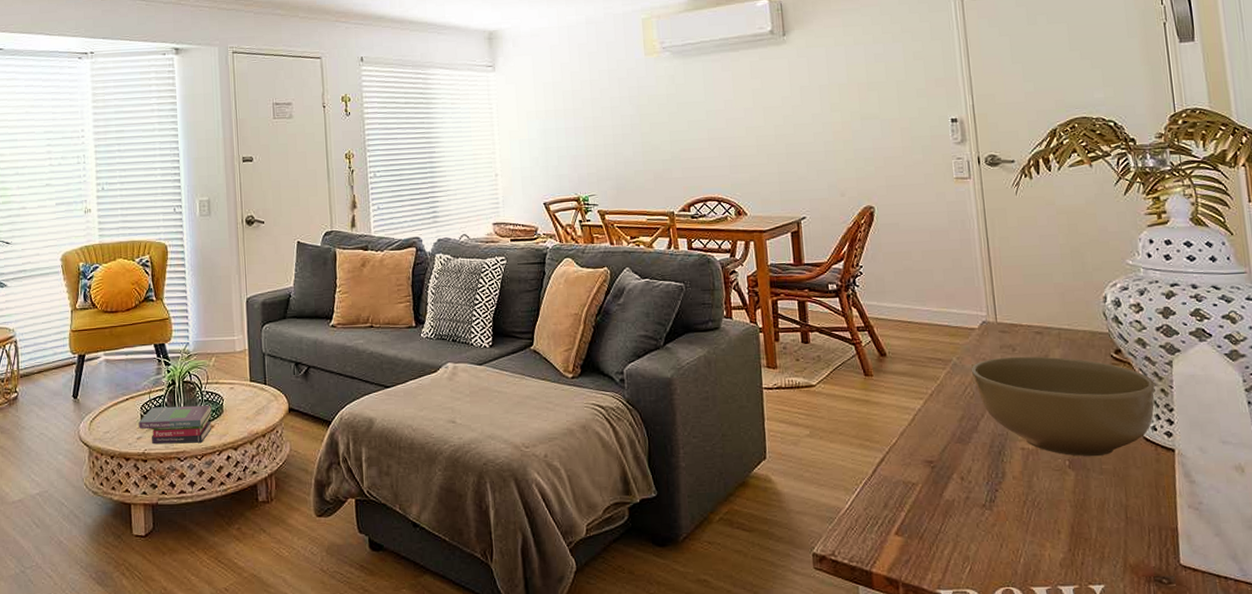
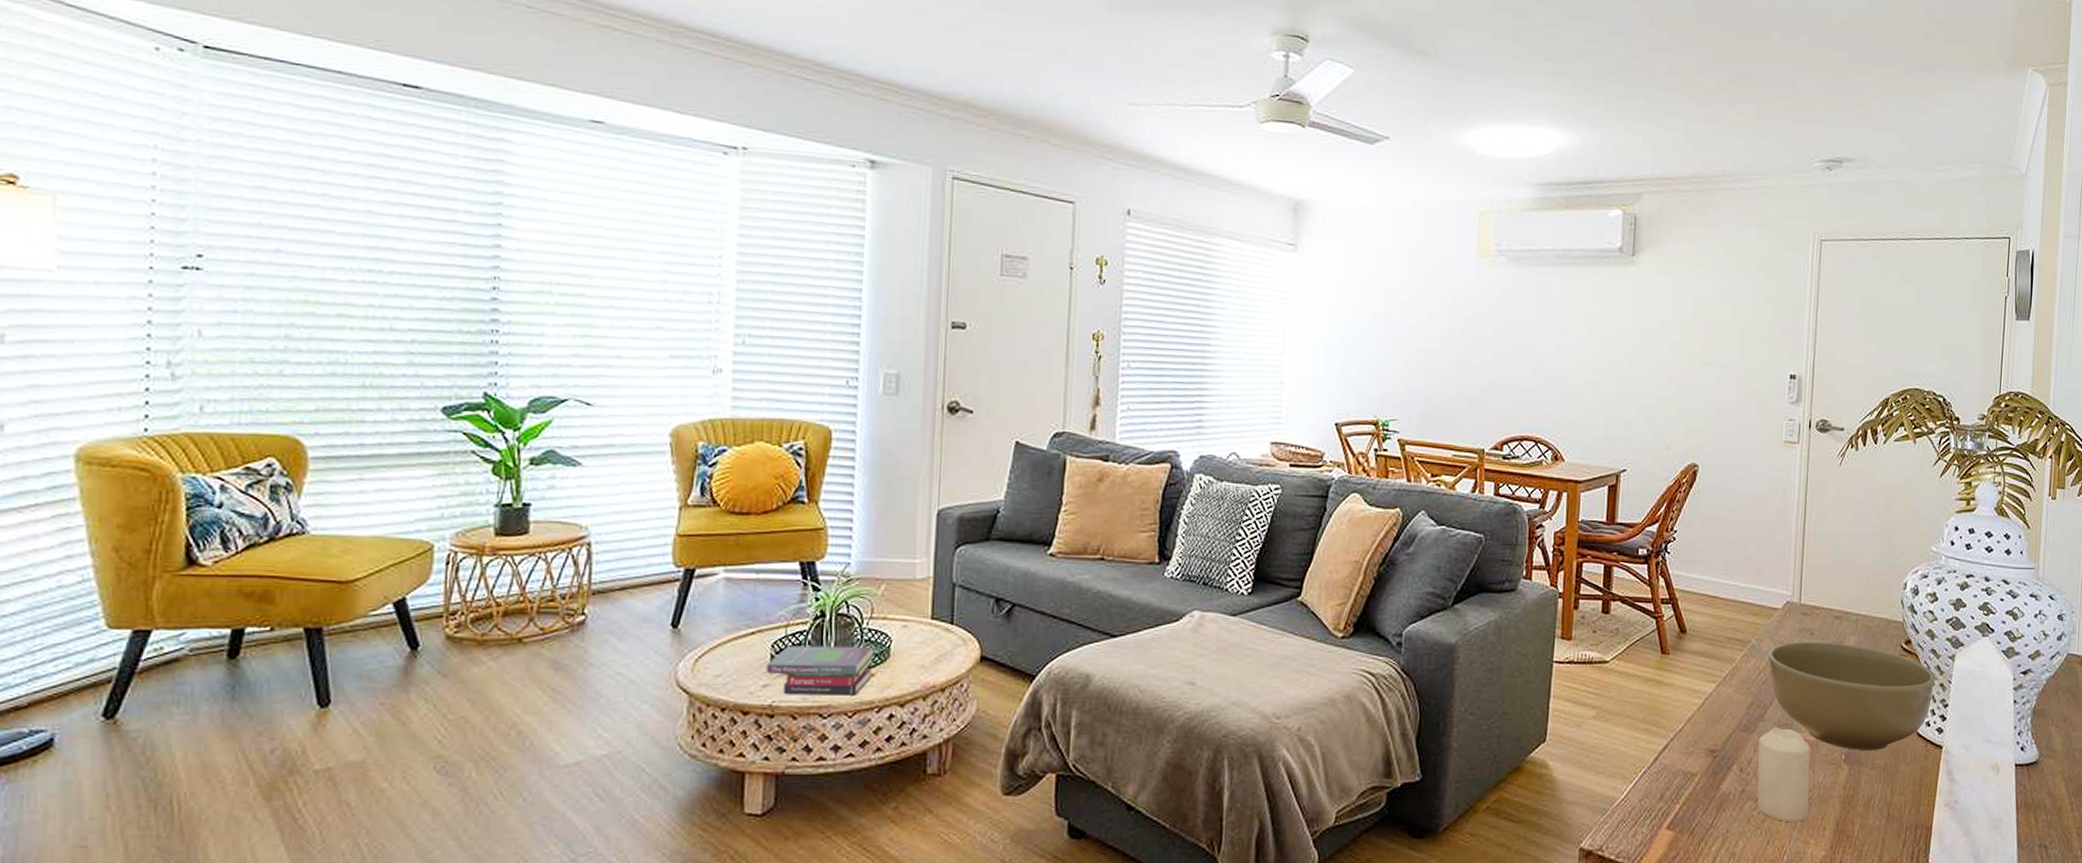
candle: none [974,437,1039,527] -> present [1757,727,1810,823]

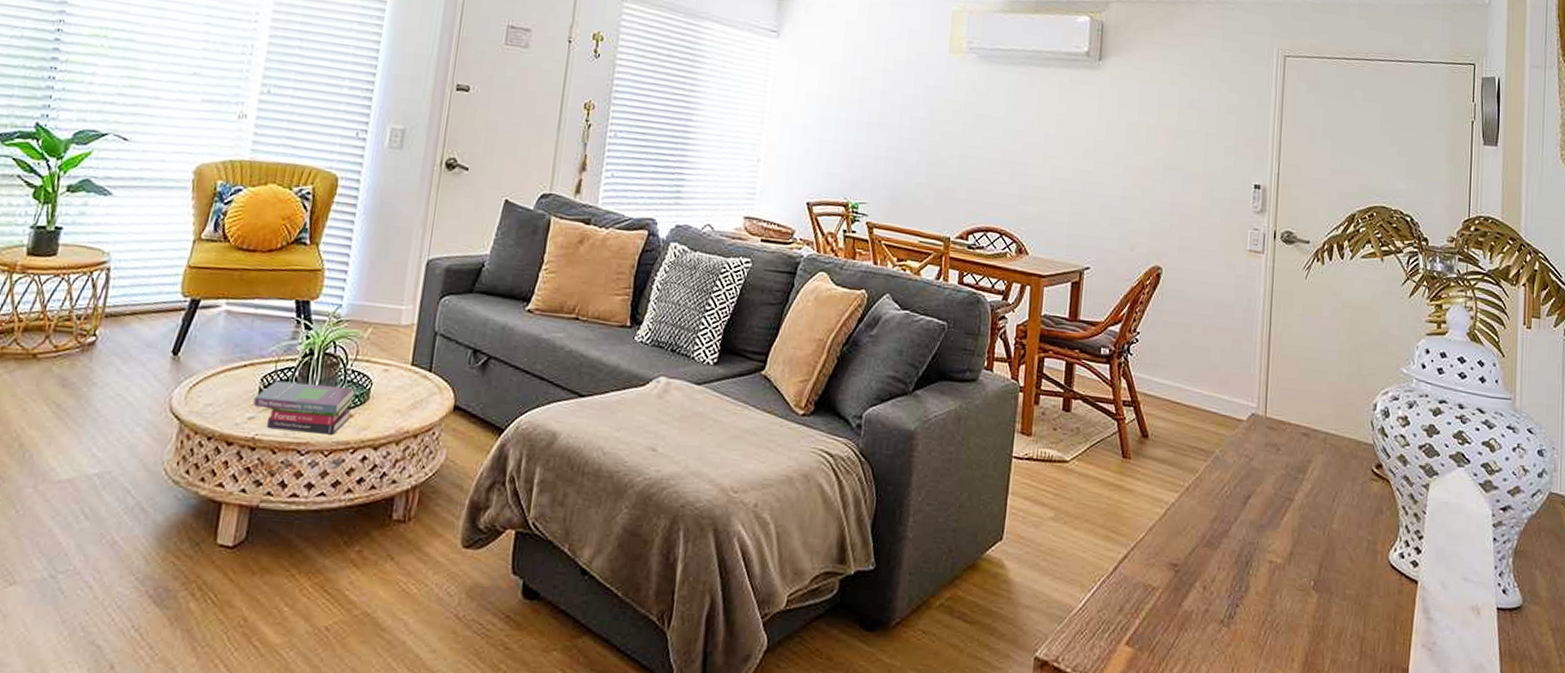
candle: present [1757,727,1810,823] -> none [1221,545,1277,651]
bowl: present [1767,641,1936,751] -> none [1232,456,1409,580]

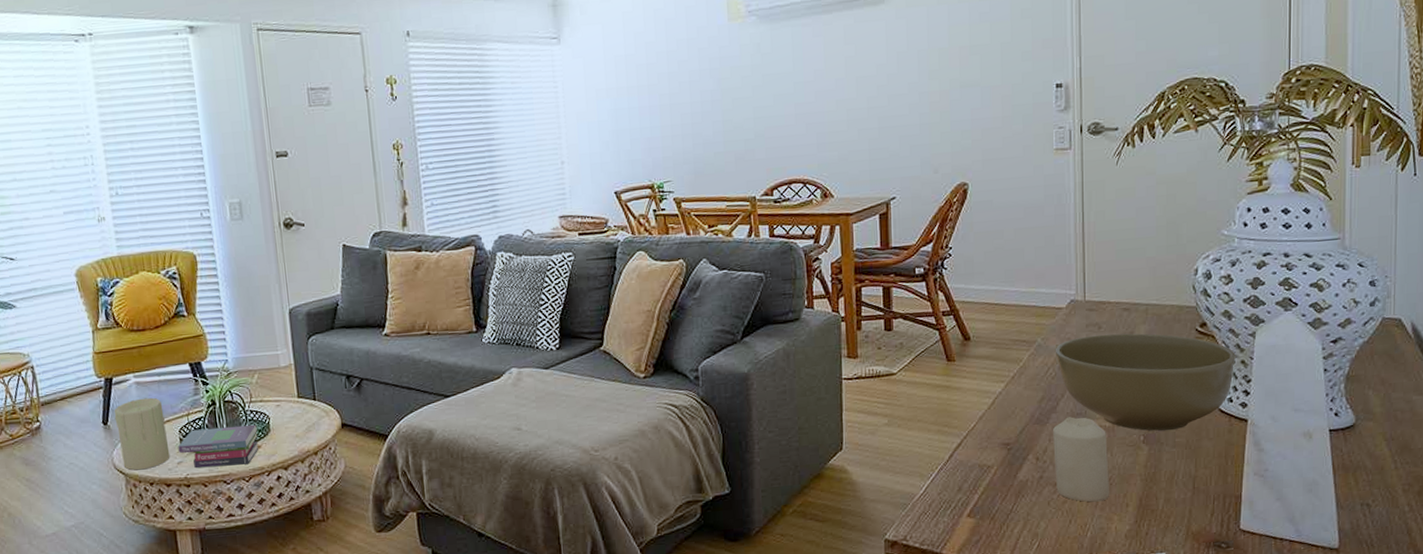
candle: none [181,330,251,419] -> present [114,397,170,471]
candle: none [1221,545,1277,651] -> present [1052,417,1109,502]
bowl: none [1232,456,1409,580] -> present [1055,333,1236,431]

